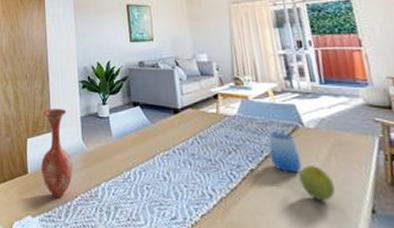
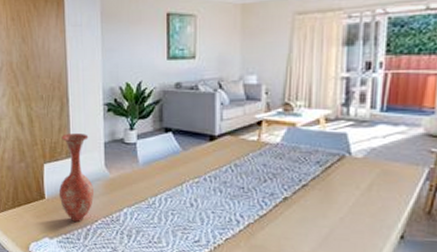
cup: present [268,132,302,173] -> none [308,161,340,201]
fruit: present [299,165,336,202] -> none [334,194,370,228]

